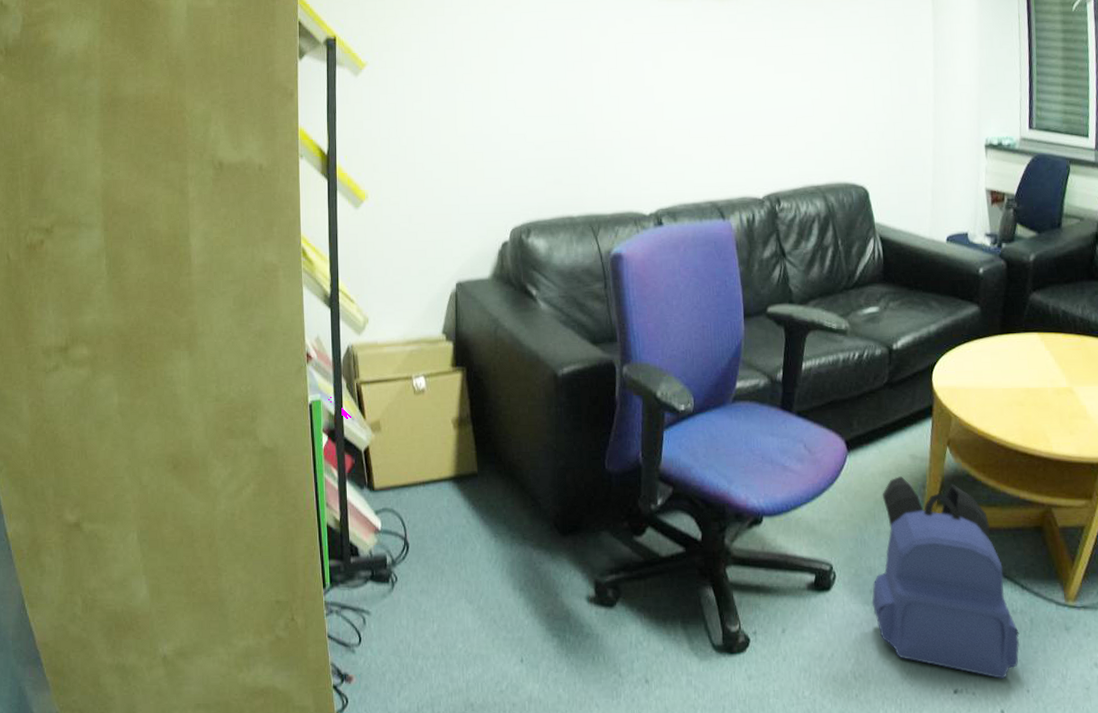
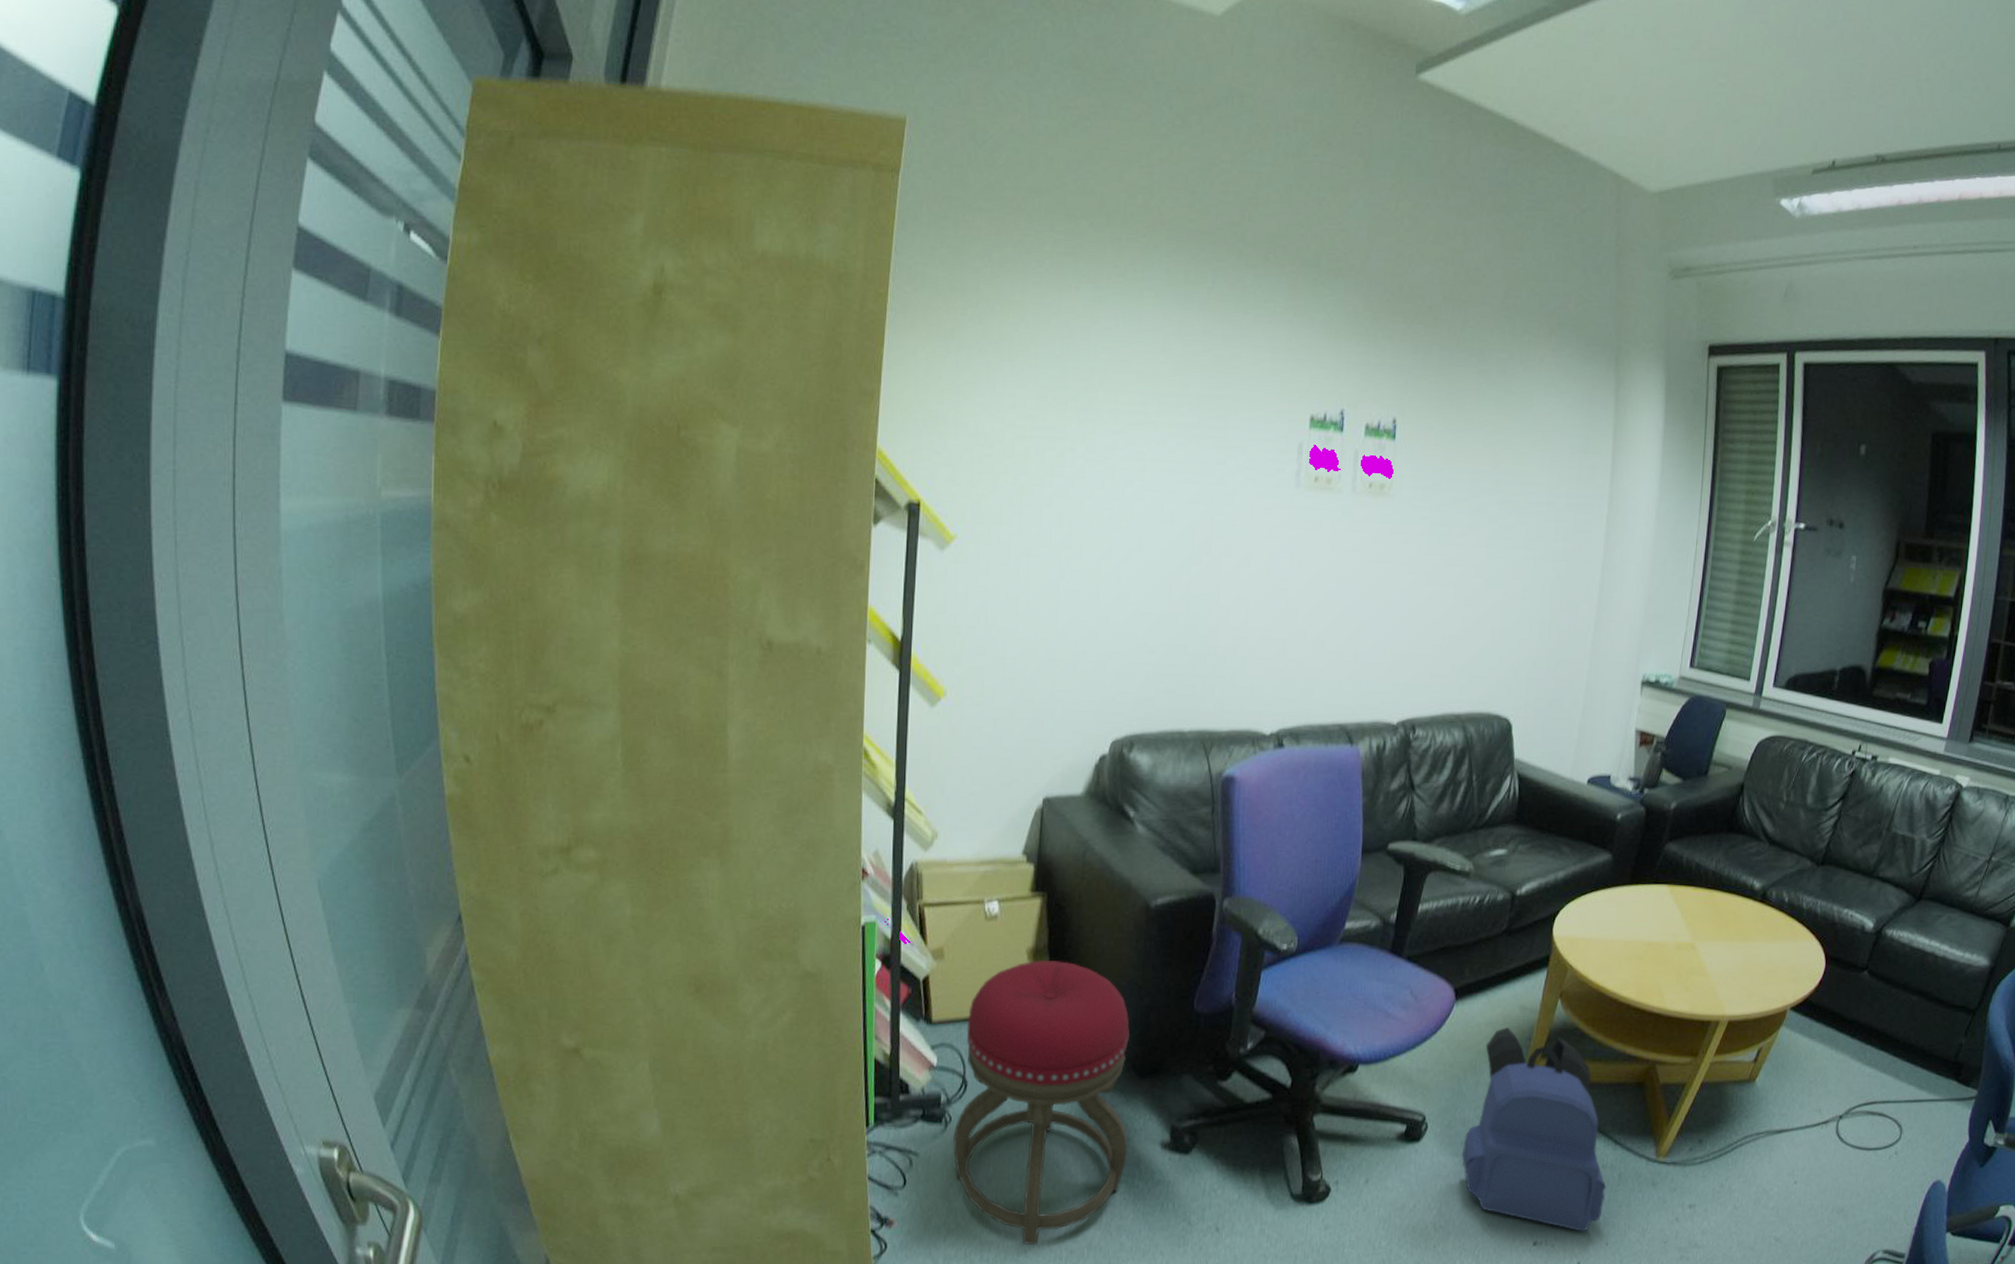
stool: none [400,429,557,699] -> present [953,960,1130,1246]

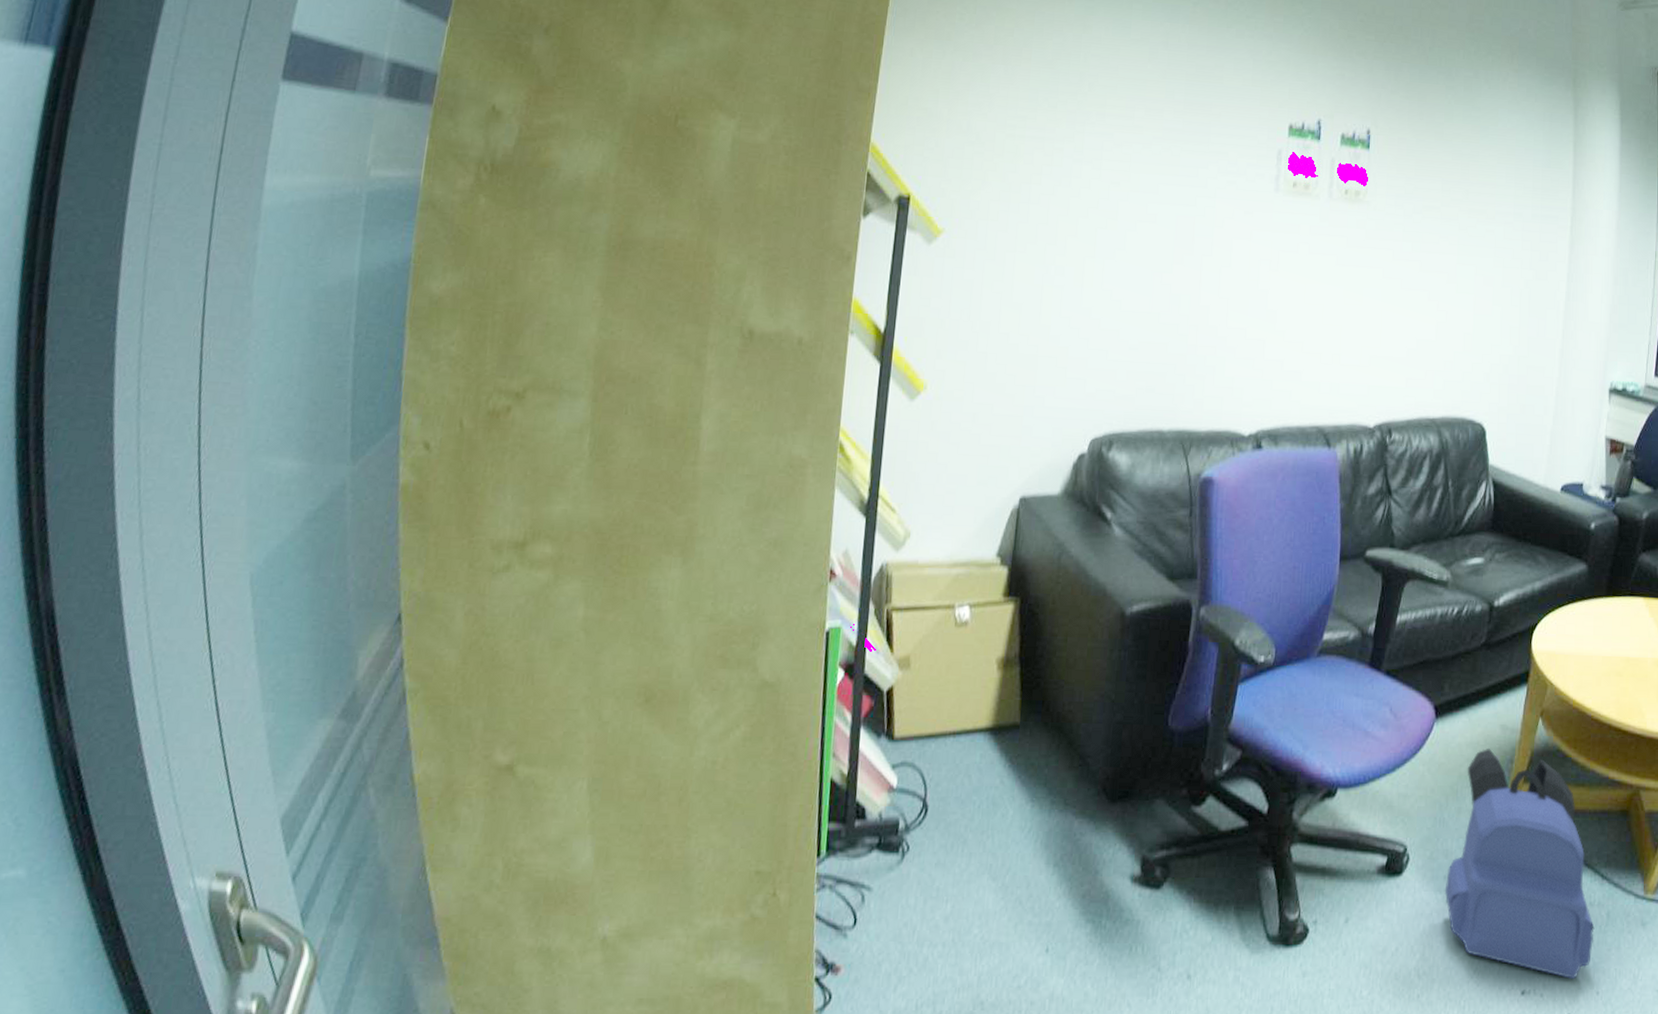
stool: present [953,960,1130,1246] -> none [909,671,1102,996]

